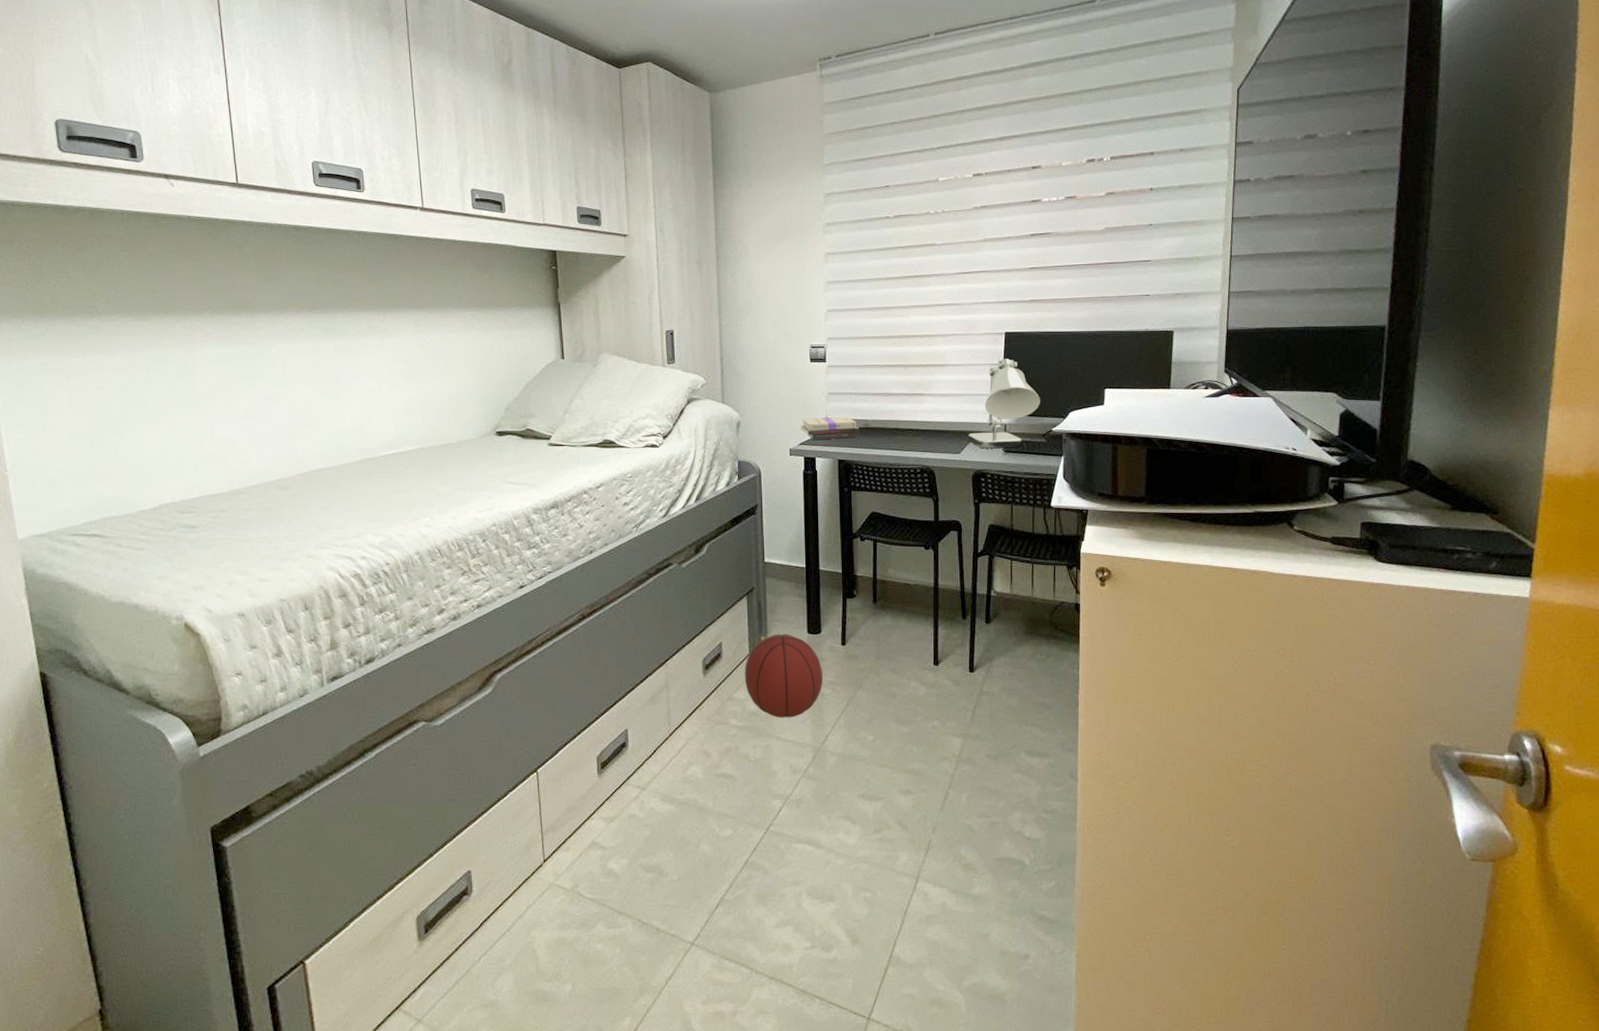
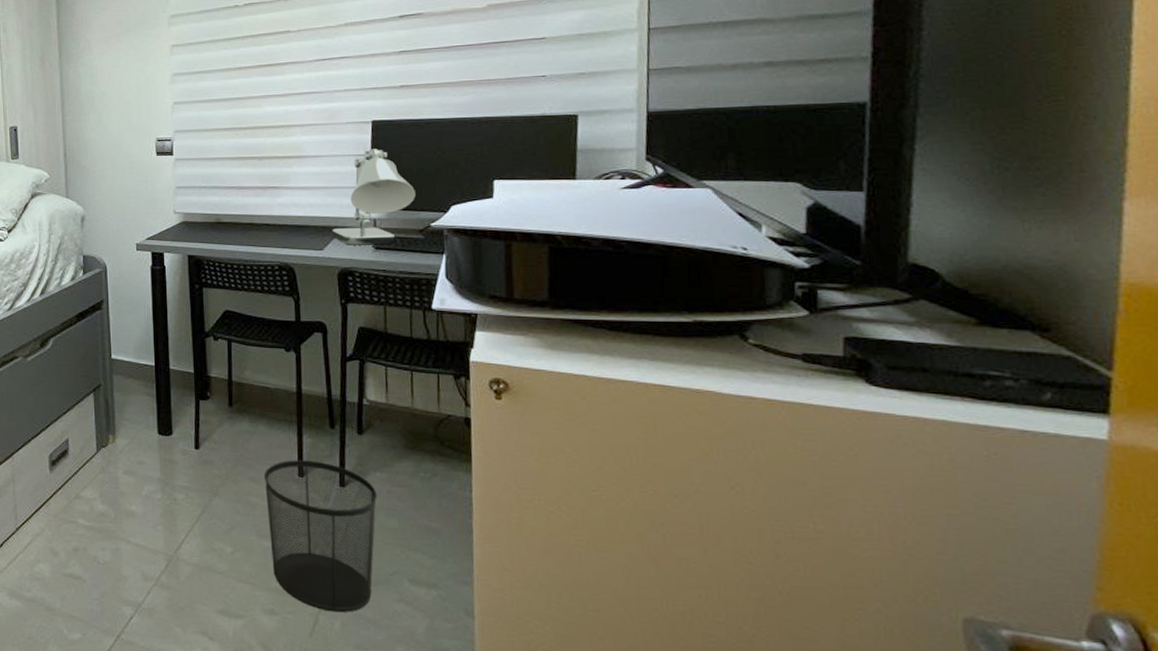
basketball: present [744,634,823,718] -> none [91,433,176,522]
books: present [800,416,860,441] -> none [147,210,211,235]
waste bin: none [903,650,1001,787] -> present [263,460,378,613]

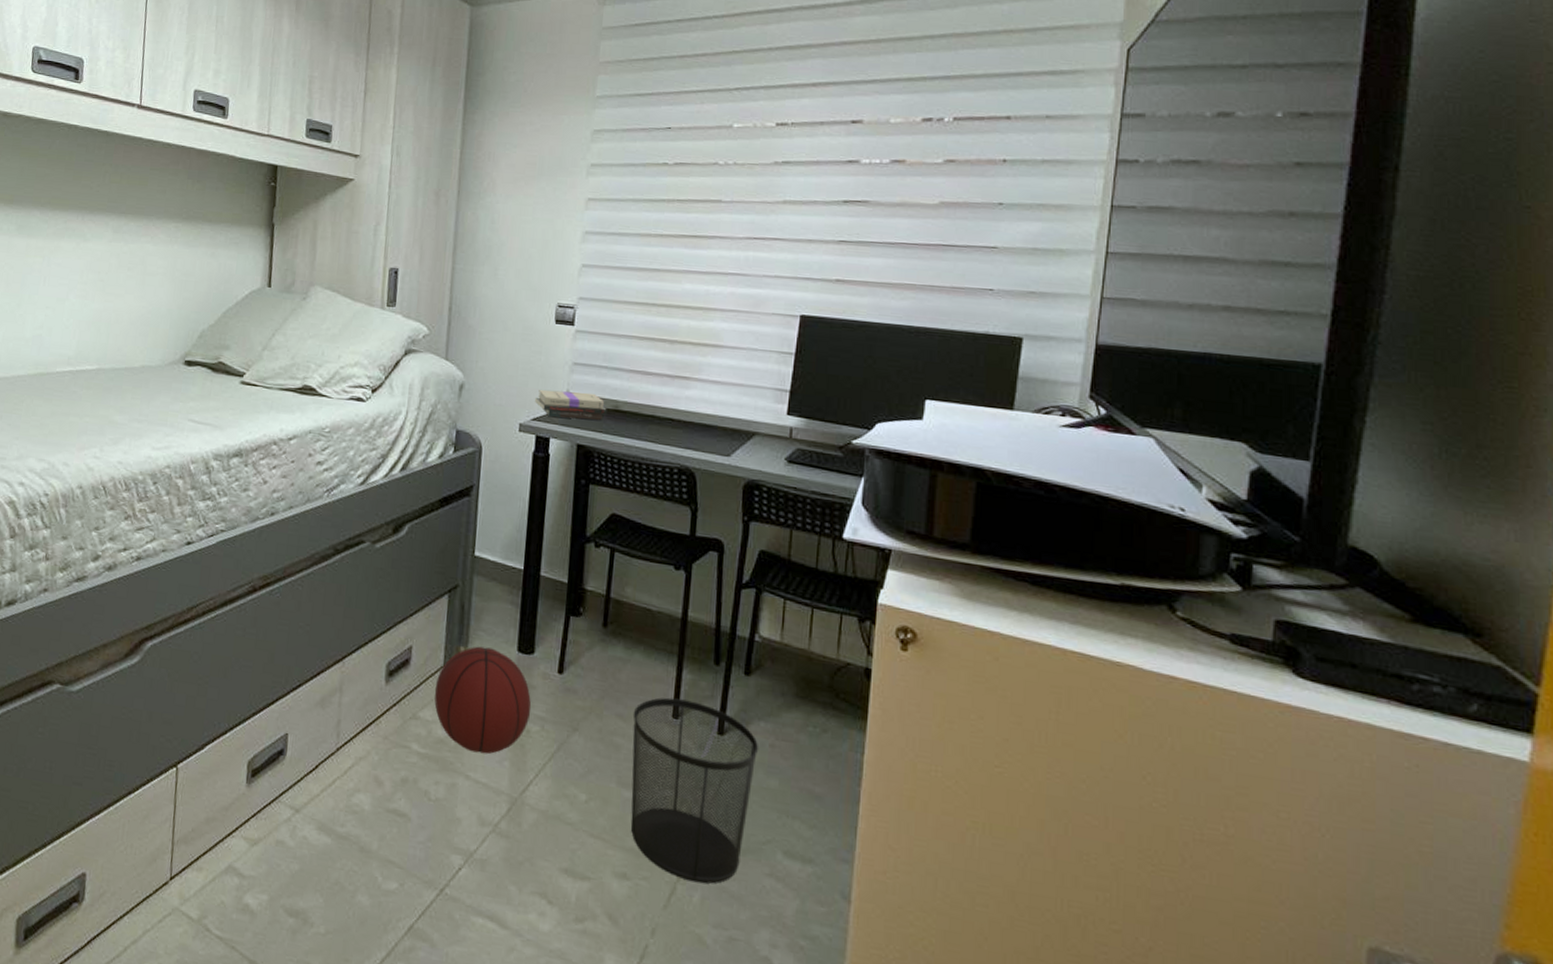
basketball: none [91,433,176,522] -> present [434,646,532,754]
books: none [147,210,211,235] -> present [535,389,607,420]
desk lamp: present [332,149,416,245] -> none [742,347,839,459]

